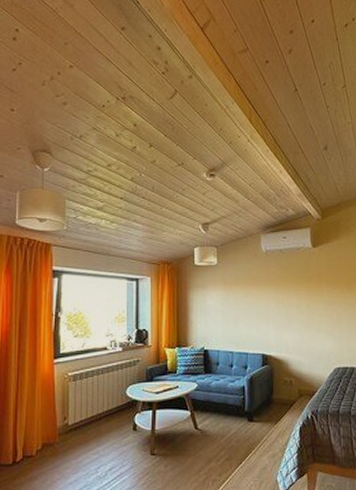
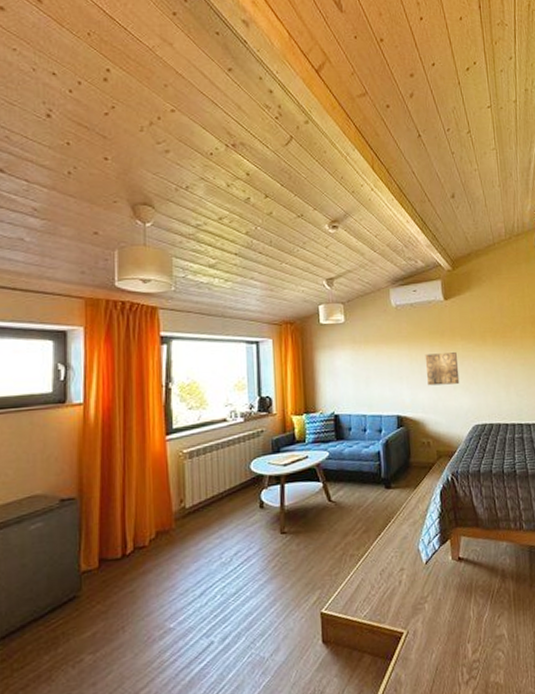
wall art: none [291,298,324,328] -> present [425,352,460,386]

